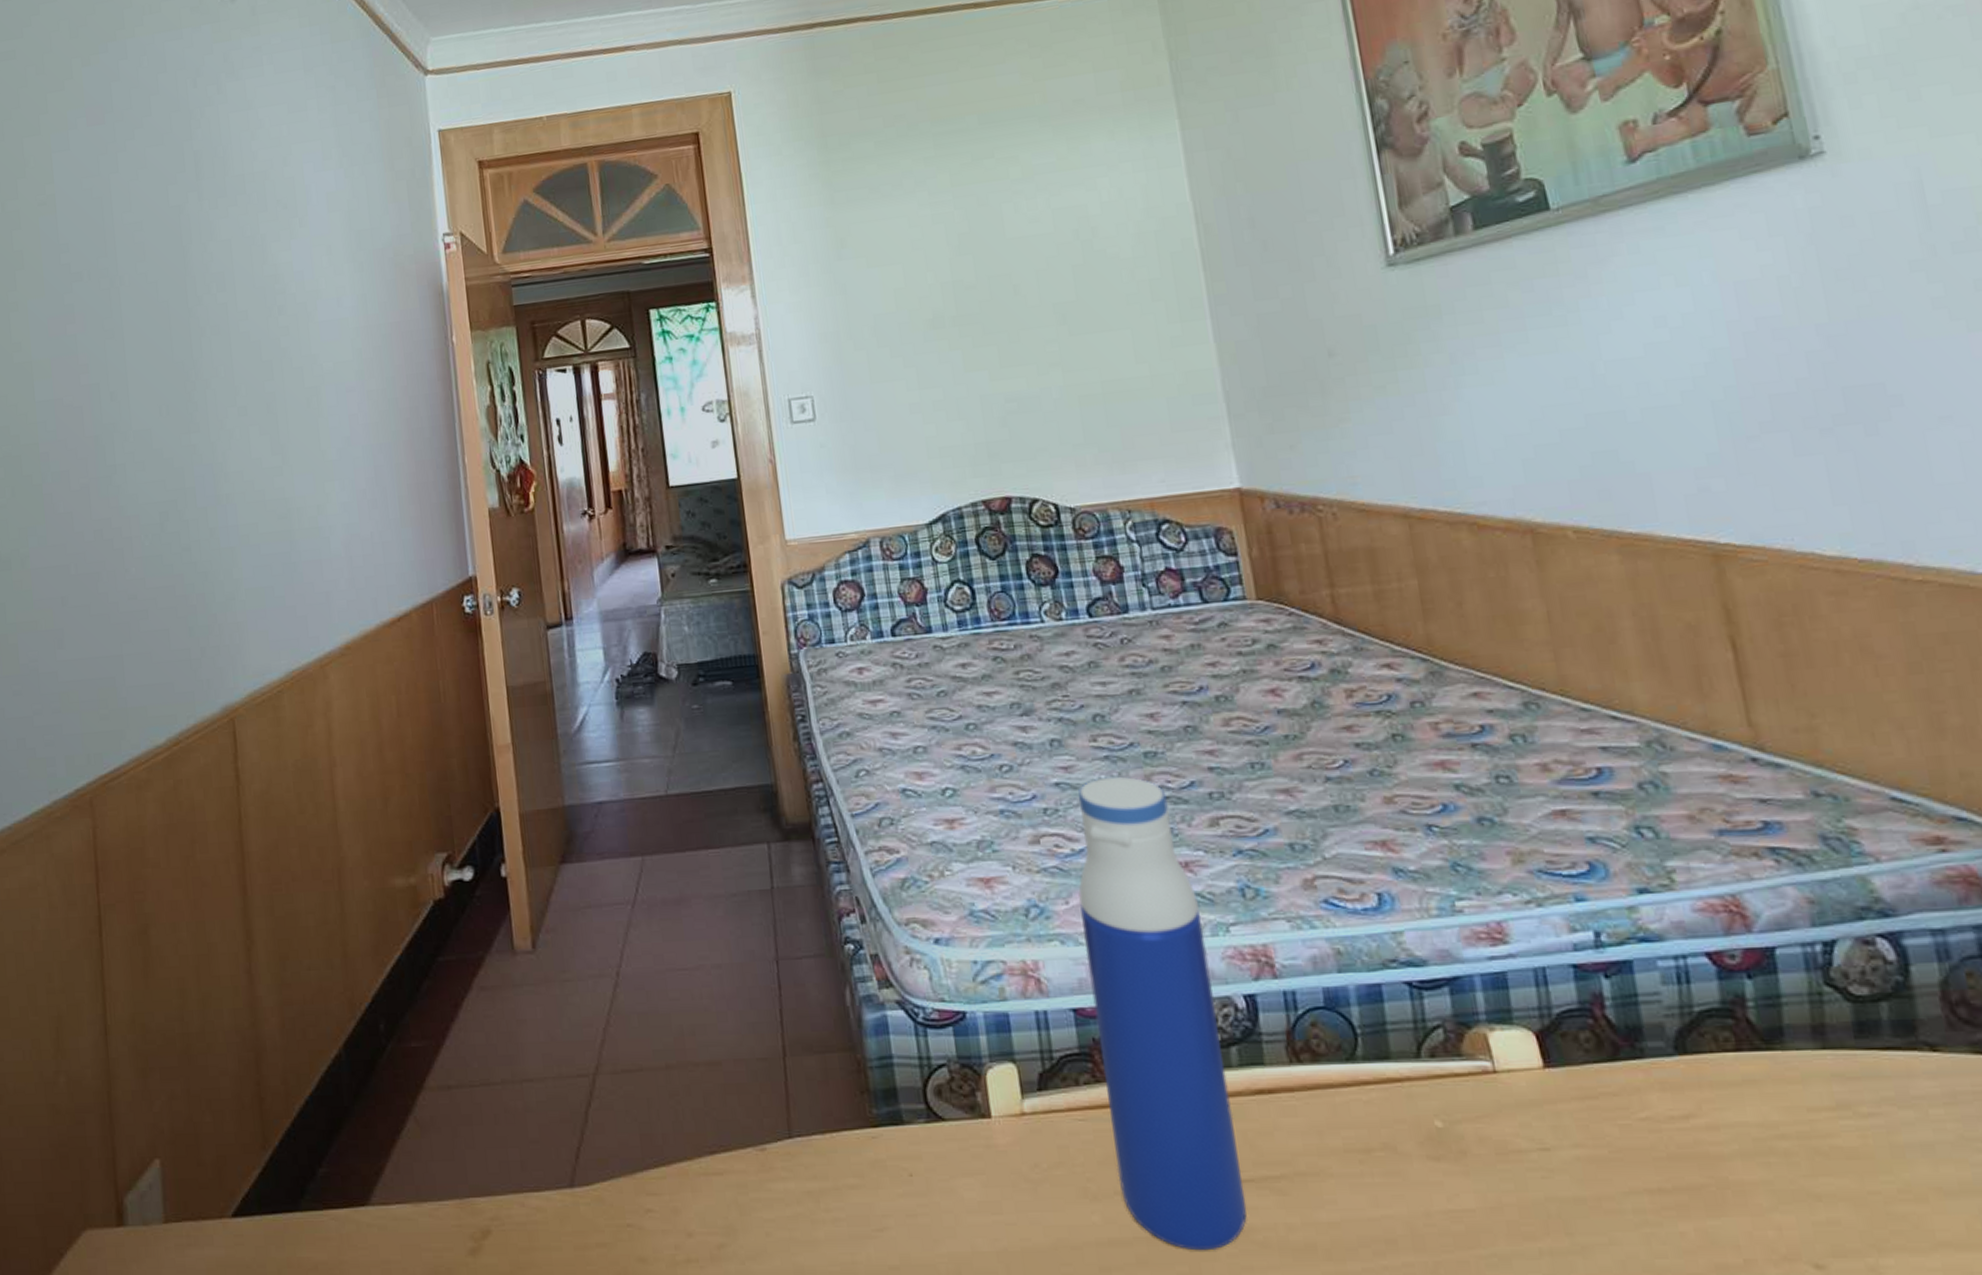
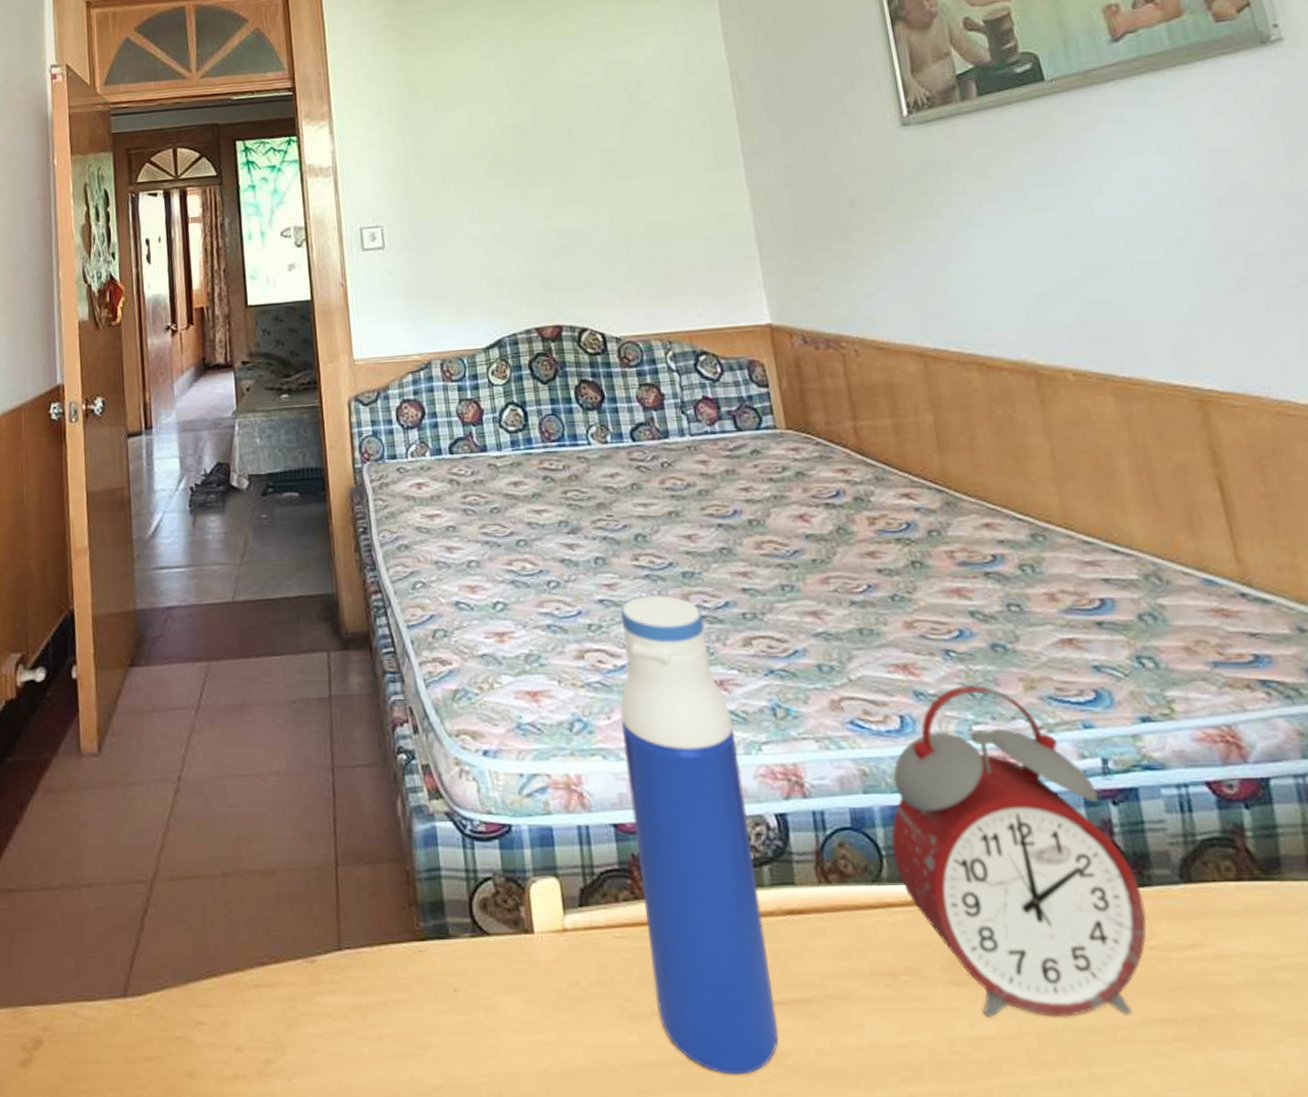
alarm clock: none [1367,860,1638,1190] -> present [891,685,1147,1017]

